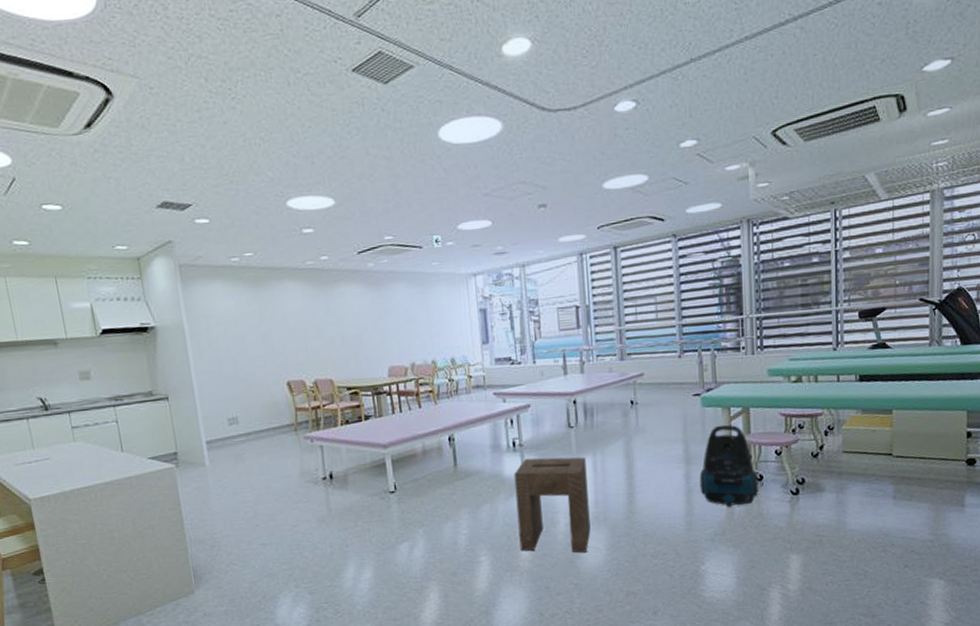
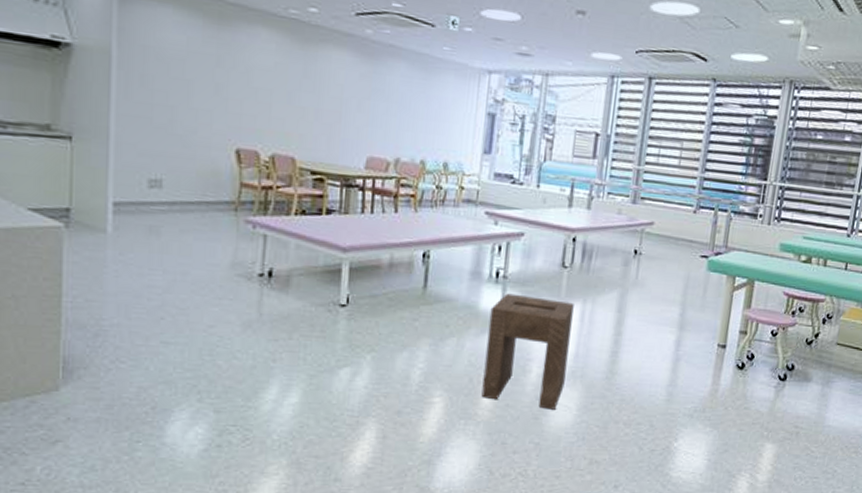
vacuum cleaner: present [699,424,759,507] -> none [688,293,750,384]

